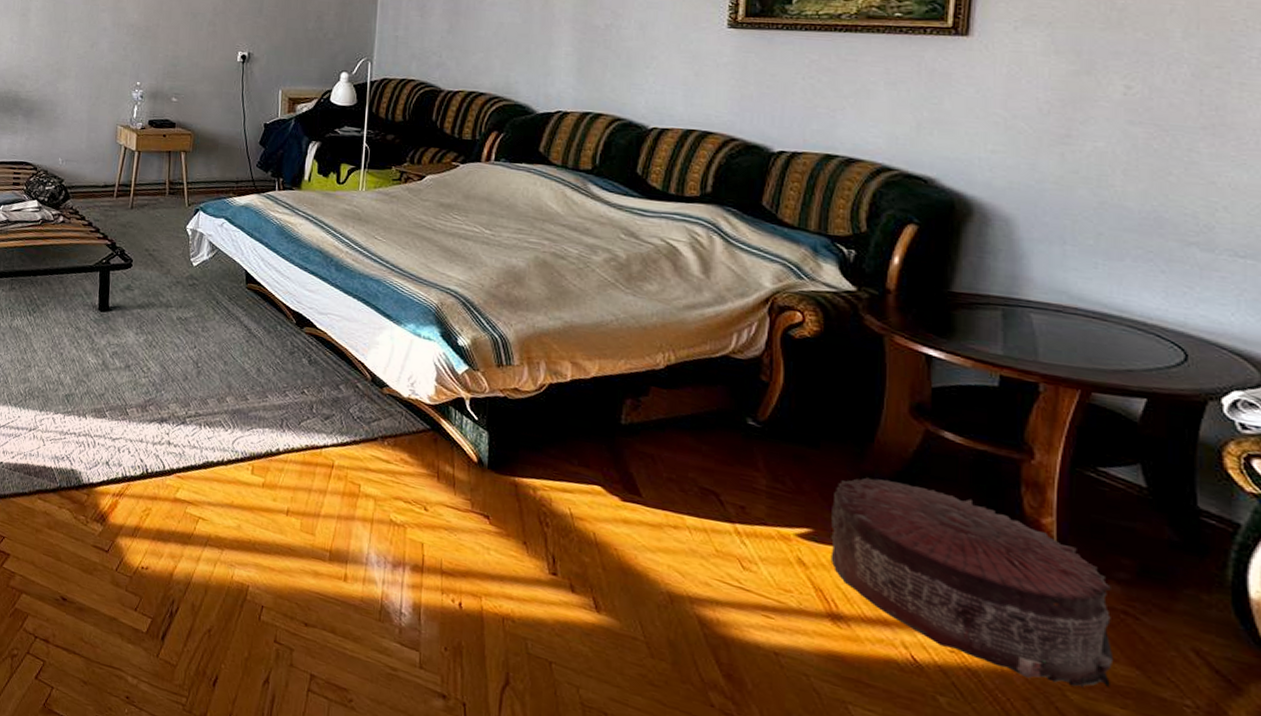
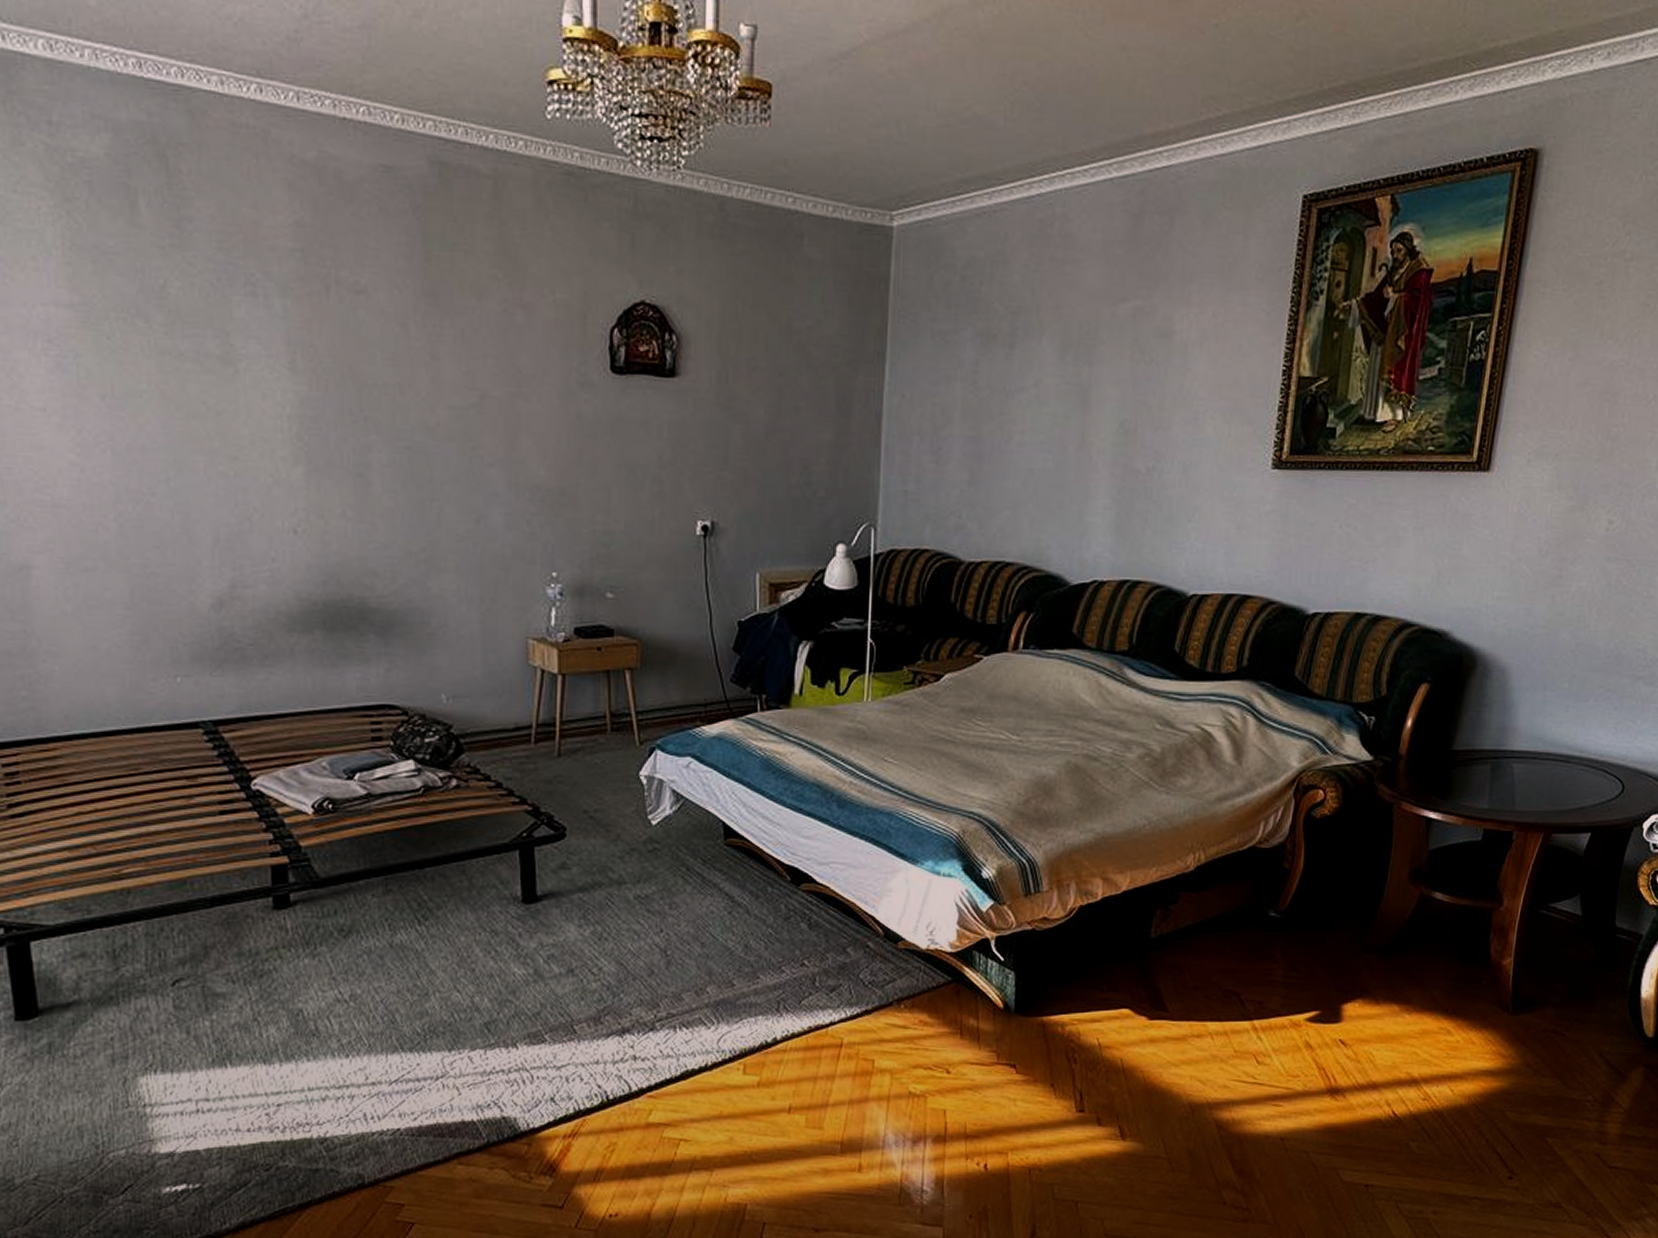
pouf: present [830,477,1114,689] -> none [1333,948,1547,1108]

